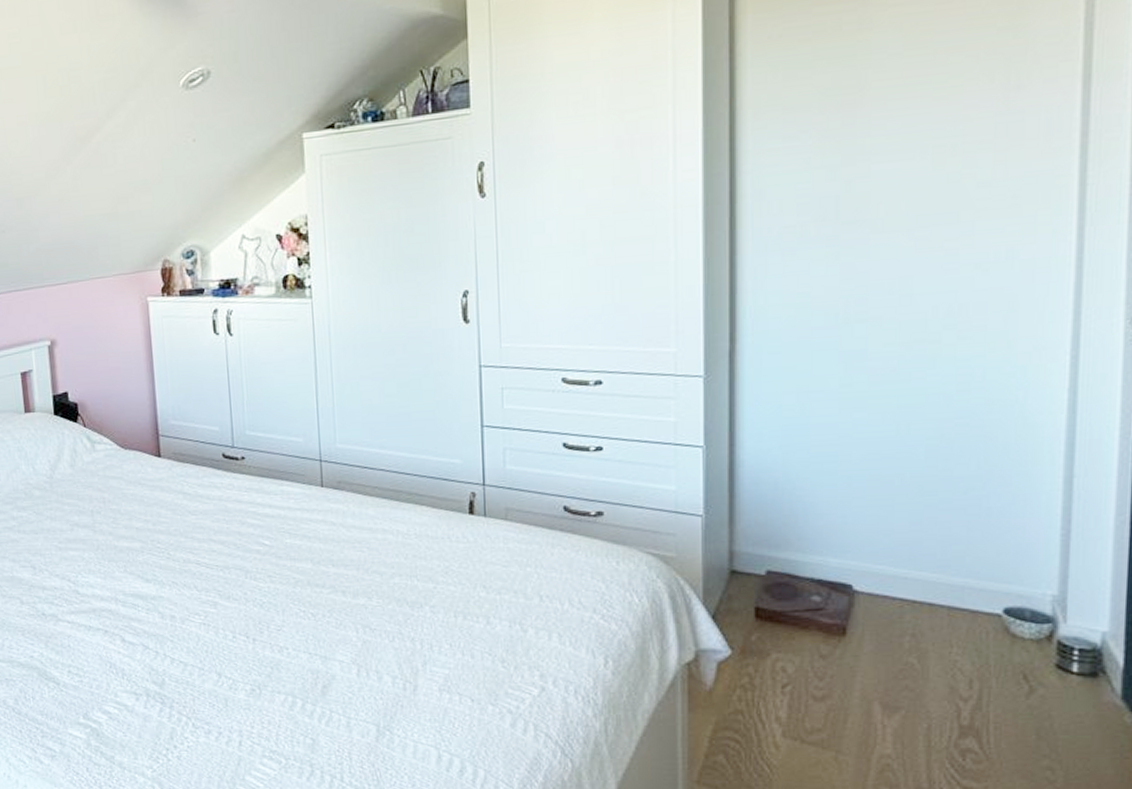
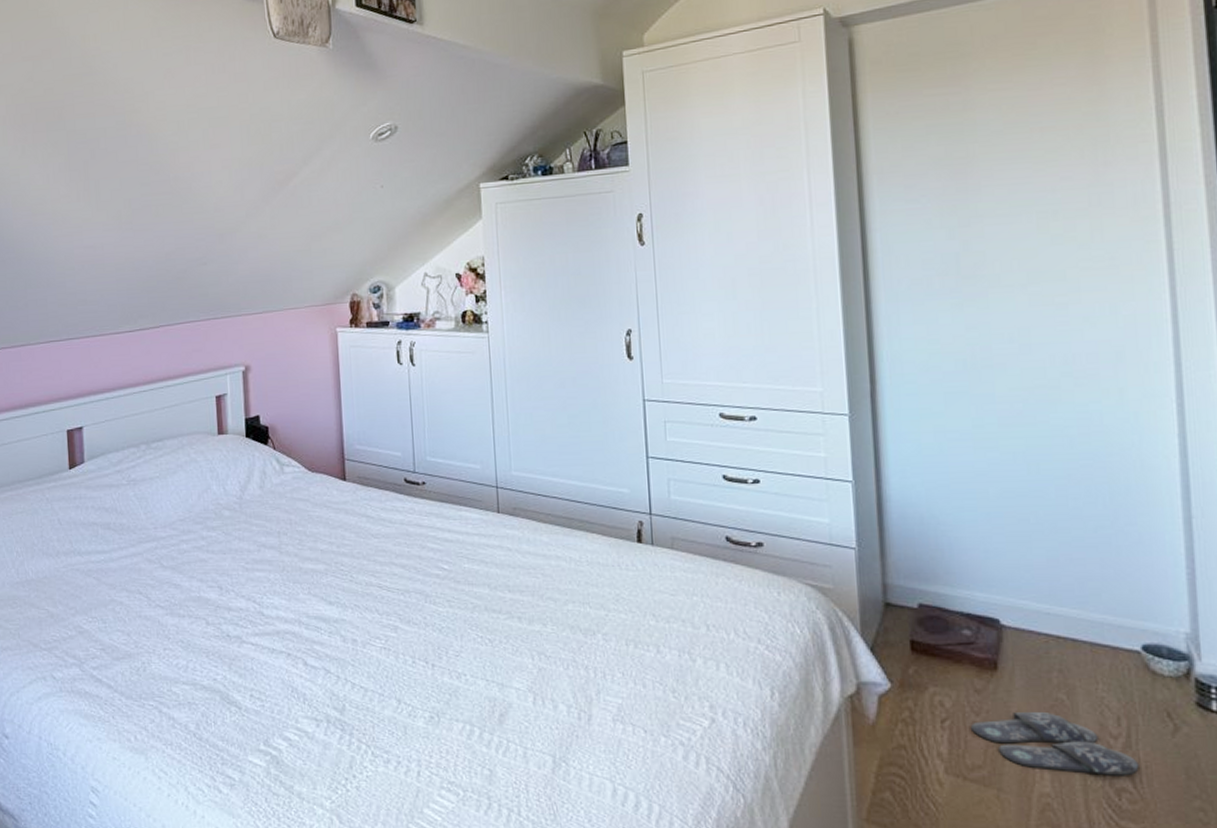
slippers: none [813,675,988,737] -> present [971,711,1139,776]

